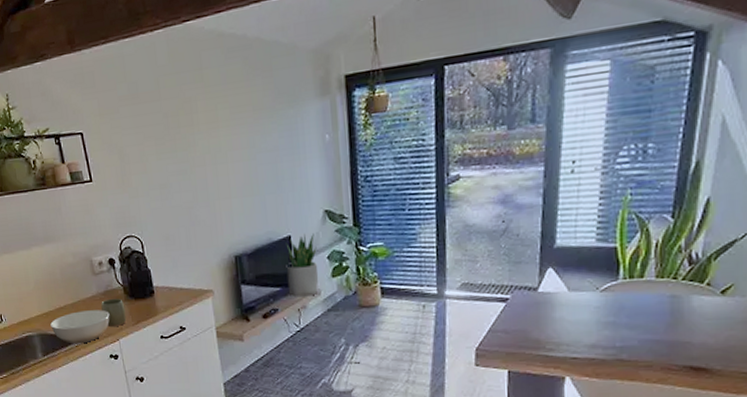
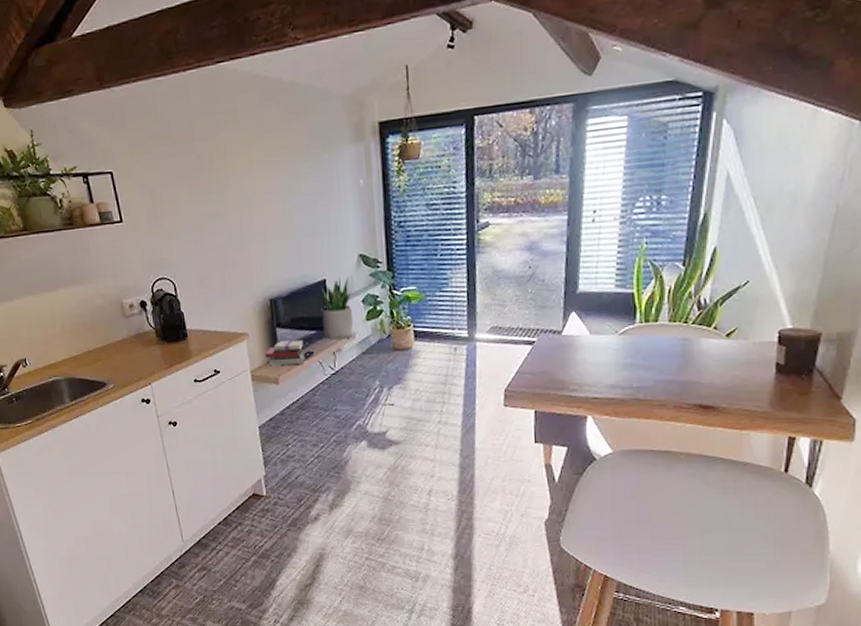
bowl: present [50,310,110,345] -> none [78,353,142,389]
mug: present [100,298,127,328] -> none [131,341,159,372]
books: none [229,297,270,323] -> present [264,340,306,366]

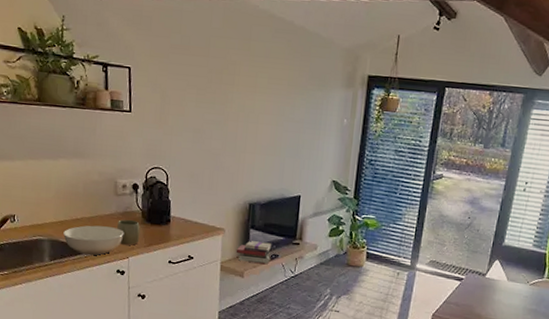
bowl: none [78,353,142,389] -> present [63,225,124,256]
mug: none [131,341,159,372] -> present [116,219,141,246]
planter: present [320,276,354,341] -> none [290,196,321,250]

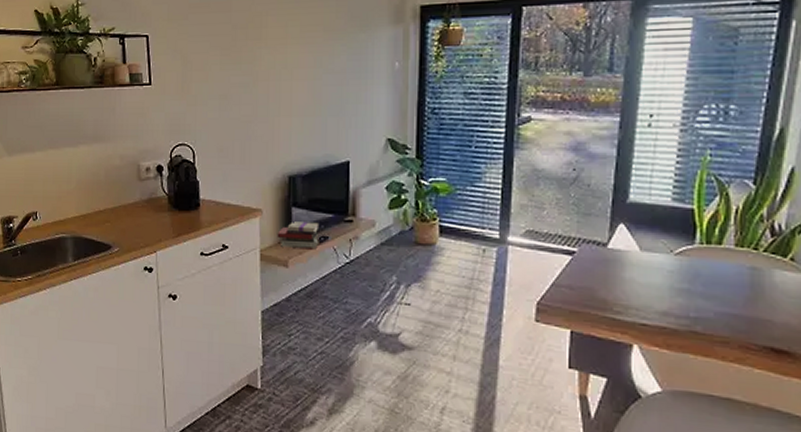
bowl: present [63,225,124,256] -> none [86,217,150,252]
mug: present [116,219,141,246] -> none [141,207,168,238]

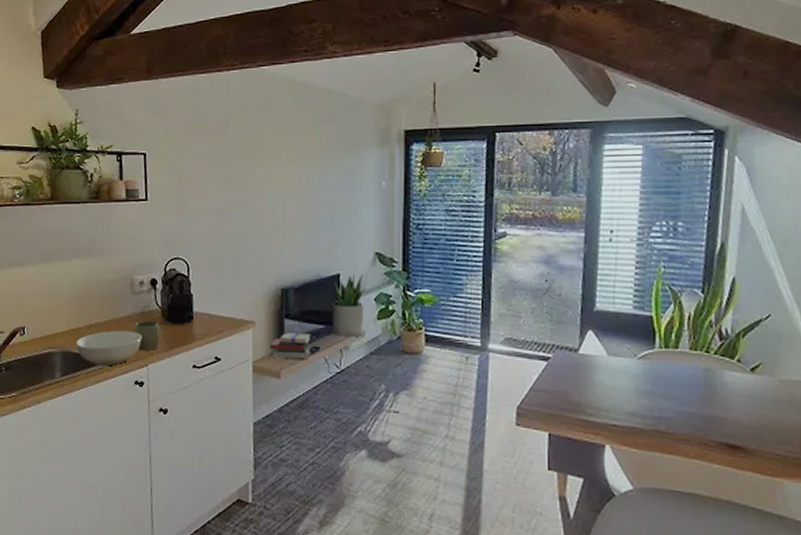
bowl: none [86,217,150,252] -> present [76,331,142,367]
mug: none [141,207,168,238] -> present [133,320,160,352]
planter: none [341,160,375,227] -> present [332,273,365,337]

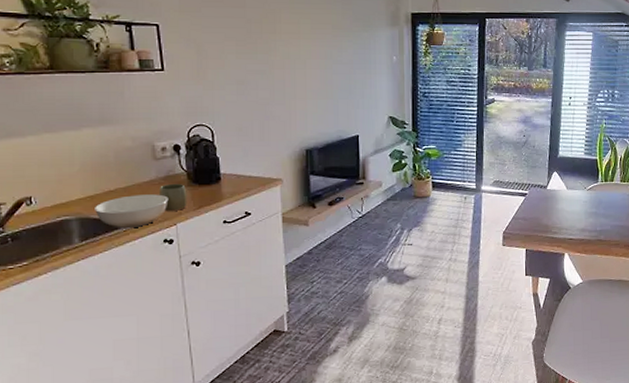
books: present [269,333,311,360] -> none [297,186,335,210]
planter: present [332,273,365,337] -> none [353,134,381,188]

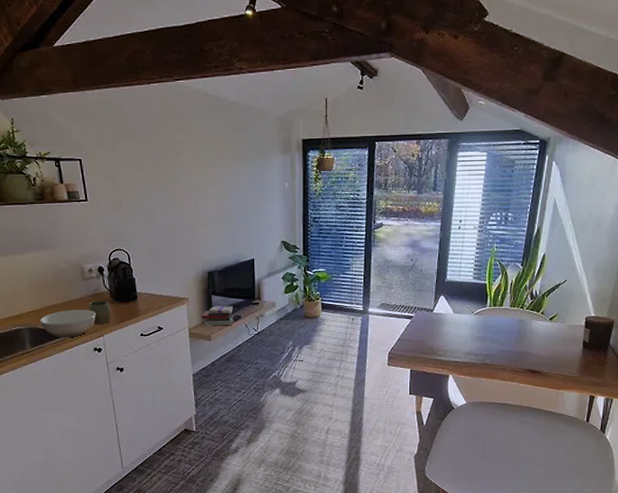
books: none [297,186,335,210] -> present [201,306,234,327]

